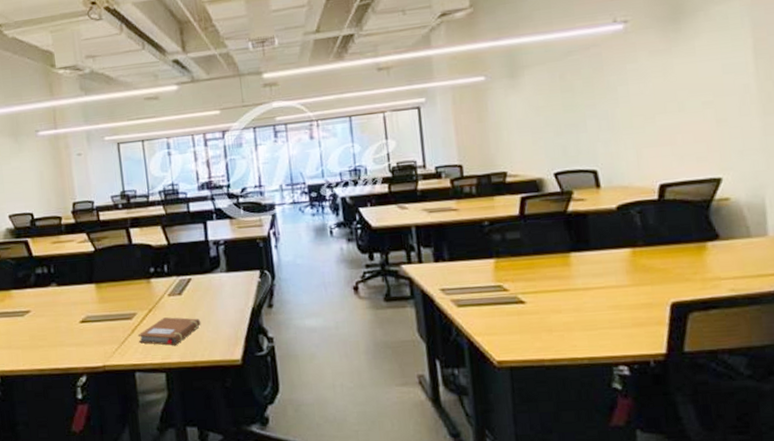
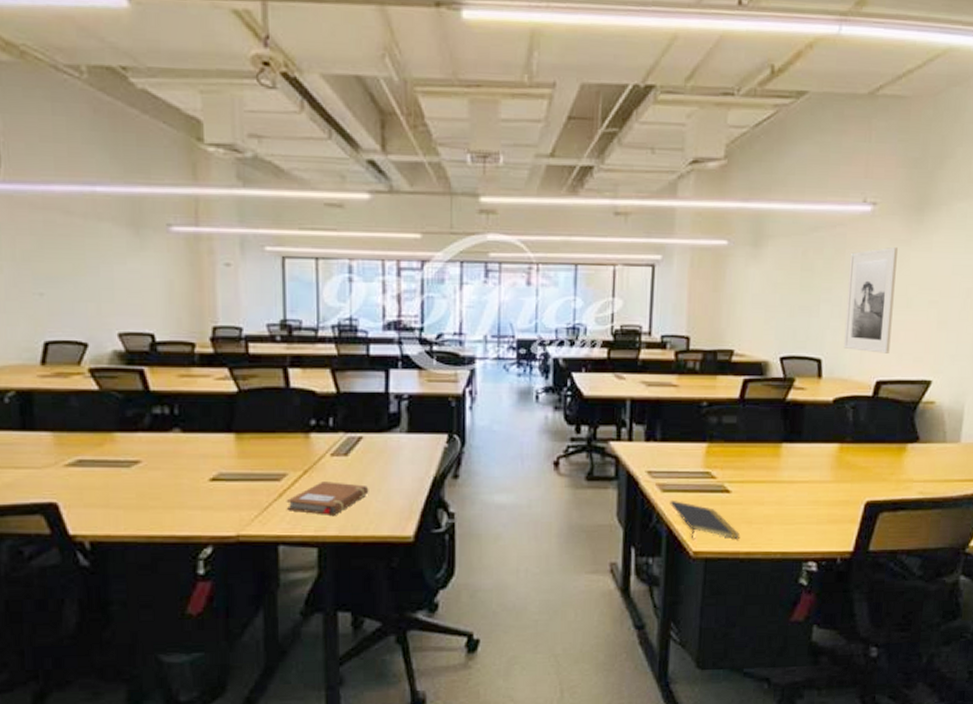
notepad: none [467,314,541,350] -> present [670,501,740,539]
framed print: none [609,56,669,158] -> present [843,246,898,353]

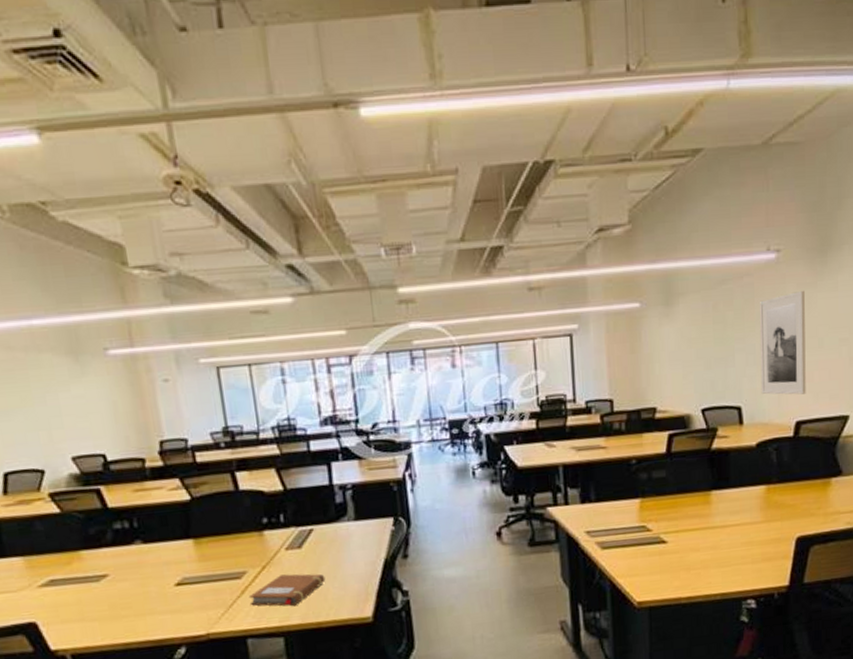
notepad: present [670,501,740,539] -> none [610,556,679,591]

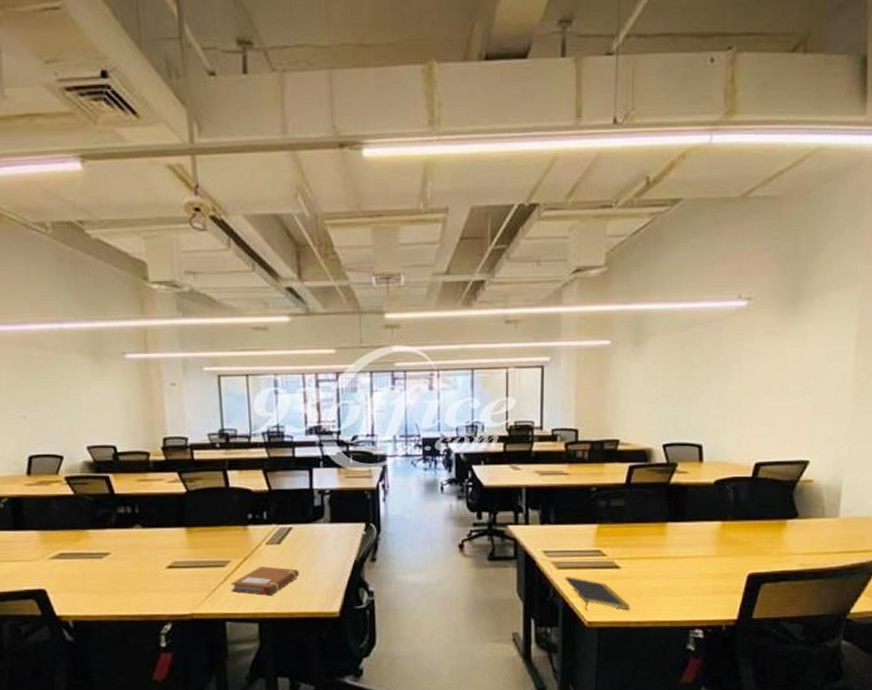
notepad: none [610,556,679,591] -> present [565,577,630,611]
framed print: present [759,290,806,395] -> none [722,337,773,437]

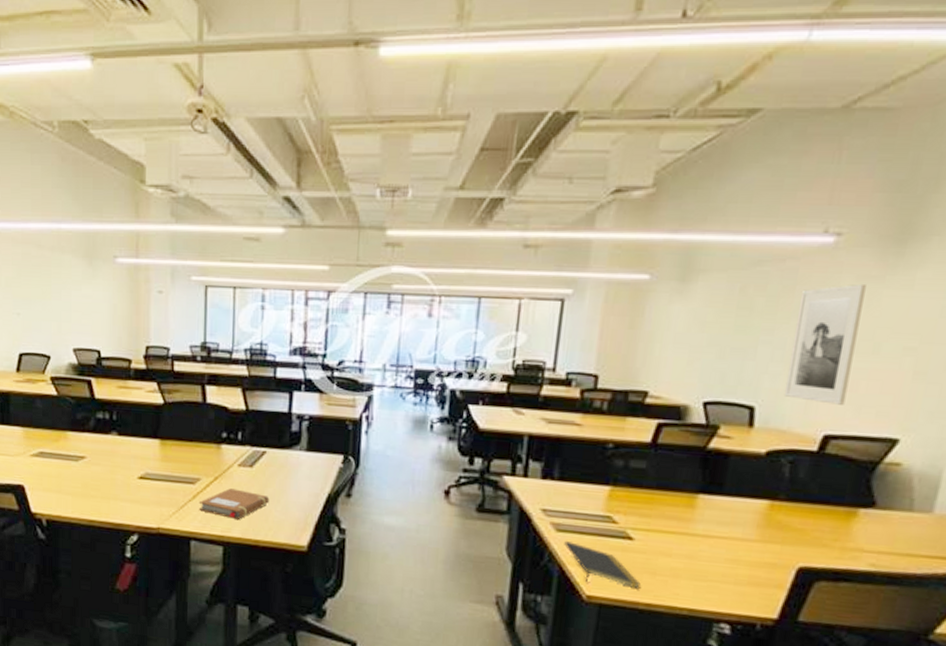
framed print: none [722,337,773,437] -> present [784,283,866,405]

